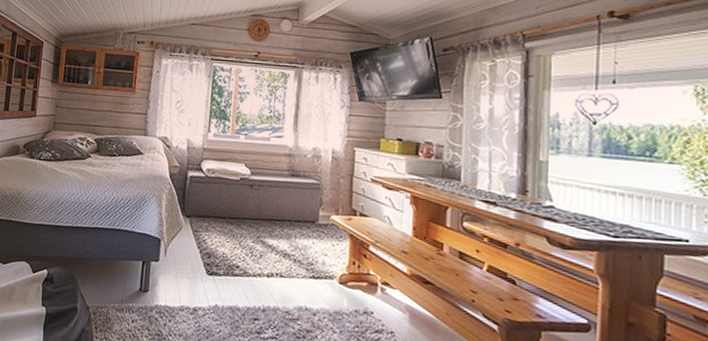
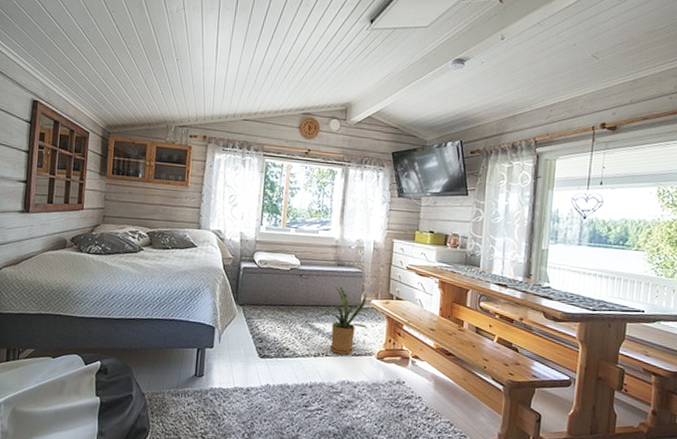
house plant: none [273,196,328,277] -> present [320,284,369,355]

